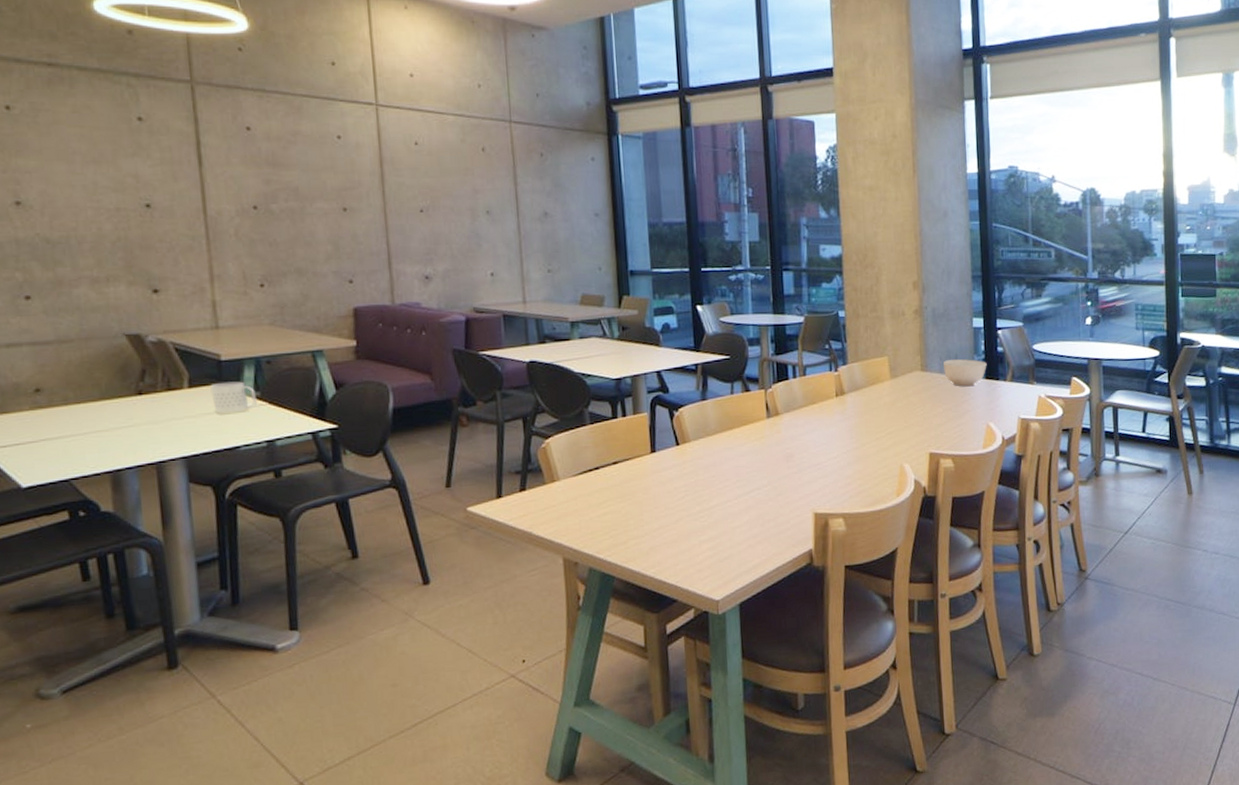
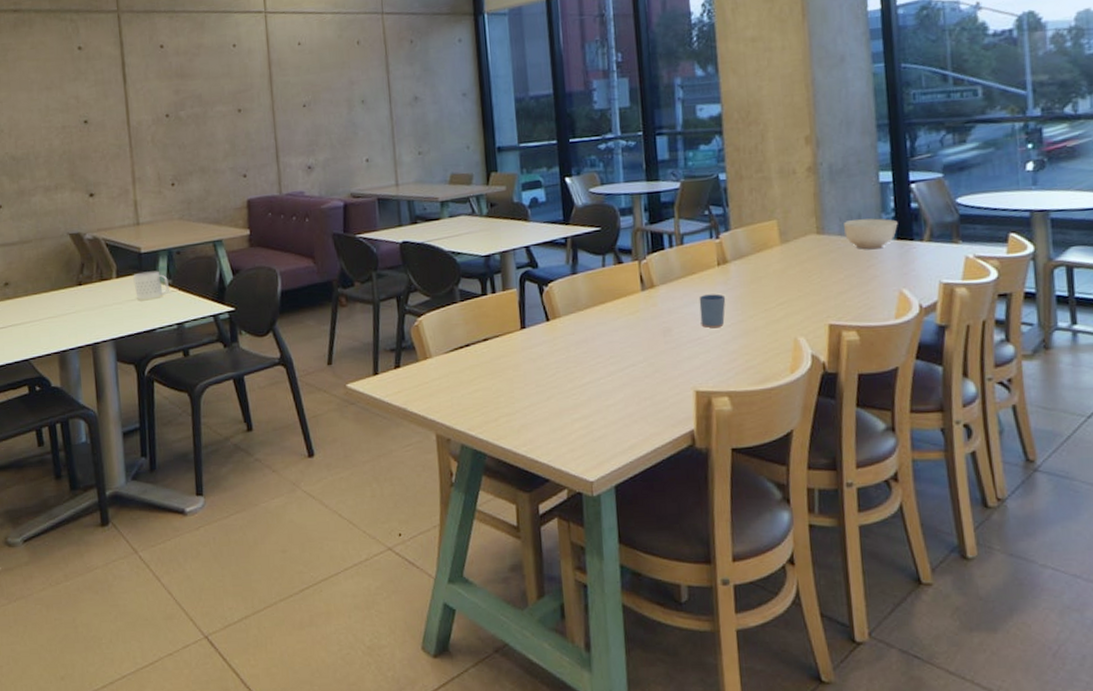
mug: none [819,422,843,455] -> present [699,294,726,328]

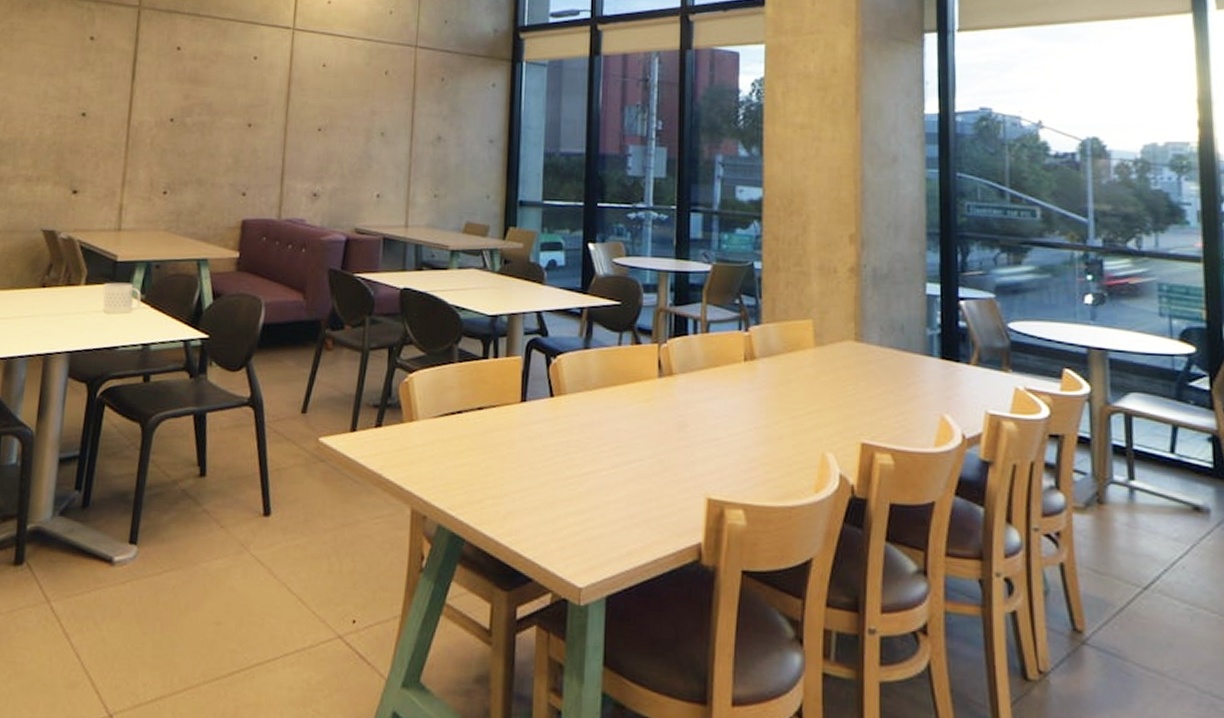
mug: present [699,294,726,328] -> none [720,391,750,430]
bowl: present [844,218,898,250] -> none [885,331,944,367]

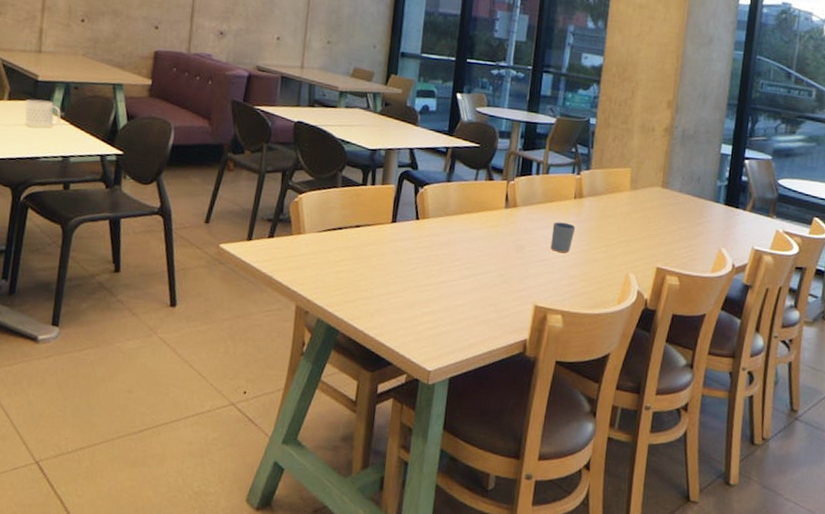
mug: none [720,391,750,430] -> present [550,222,576,253]

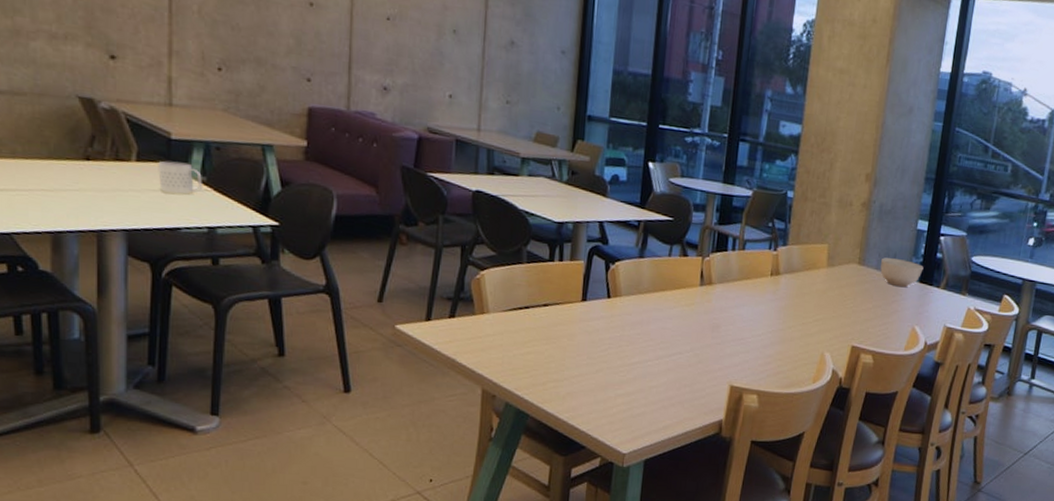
mug: present [550,222,576,253] -> none [746,300,772,332]
bowl: none [684,181,729,210] -> present [880,257,924,288]

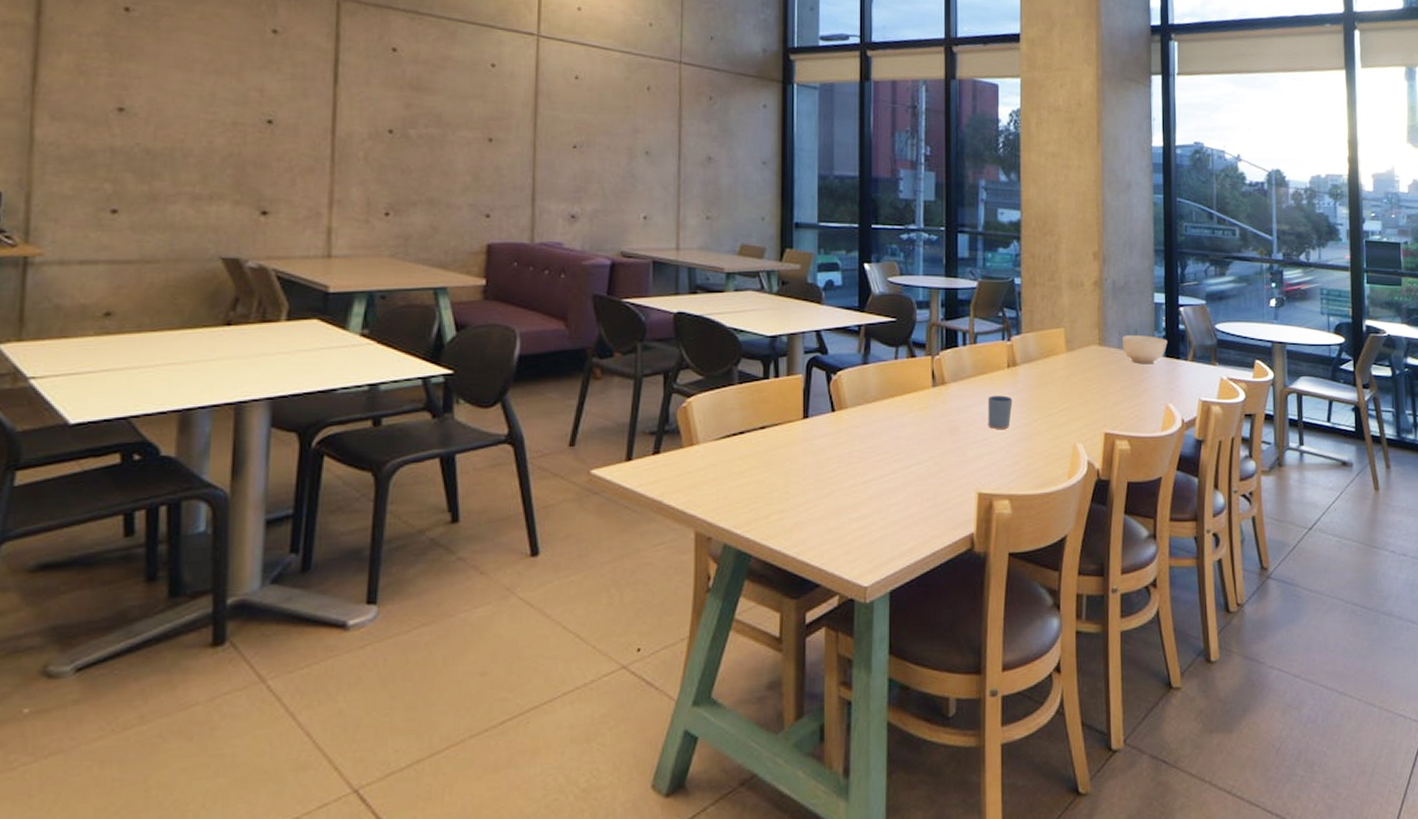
mug: present [158,161,202,196] -> none [311,316,364,353]
mug: none [746,300,772,332] -> present [987,395,1013,430]

